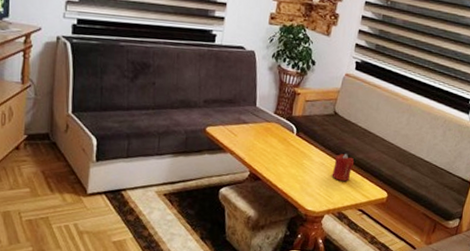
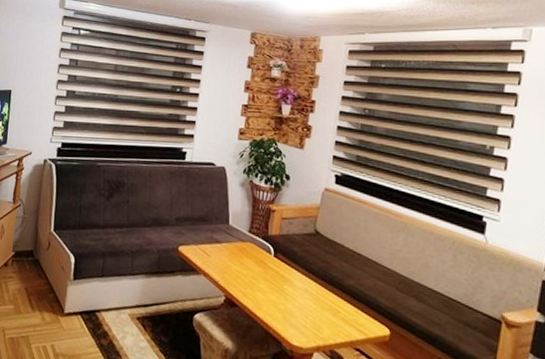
candle: present [331,154,355,181] -> none [318,279,345,313]

